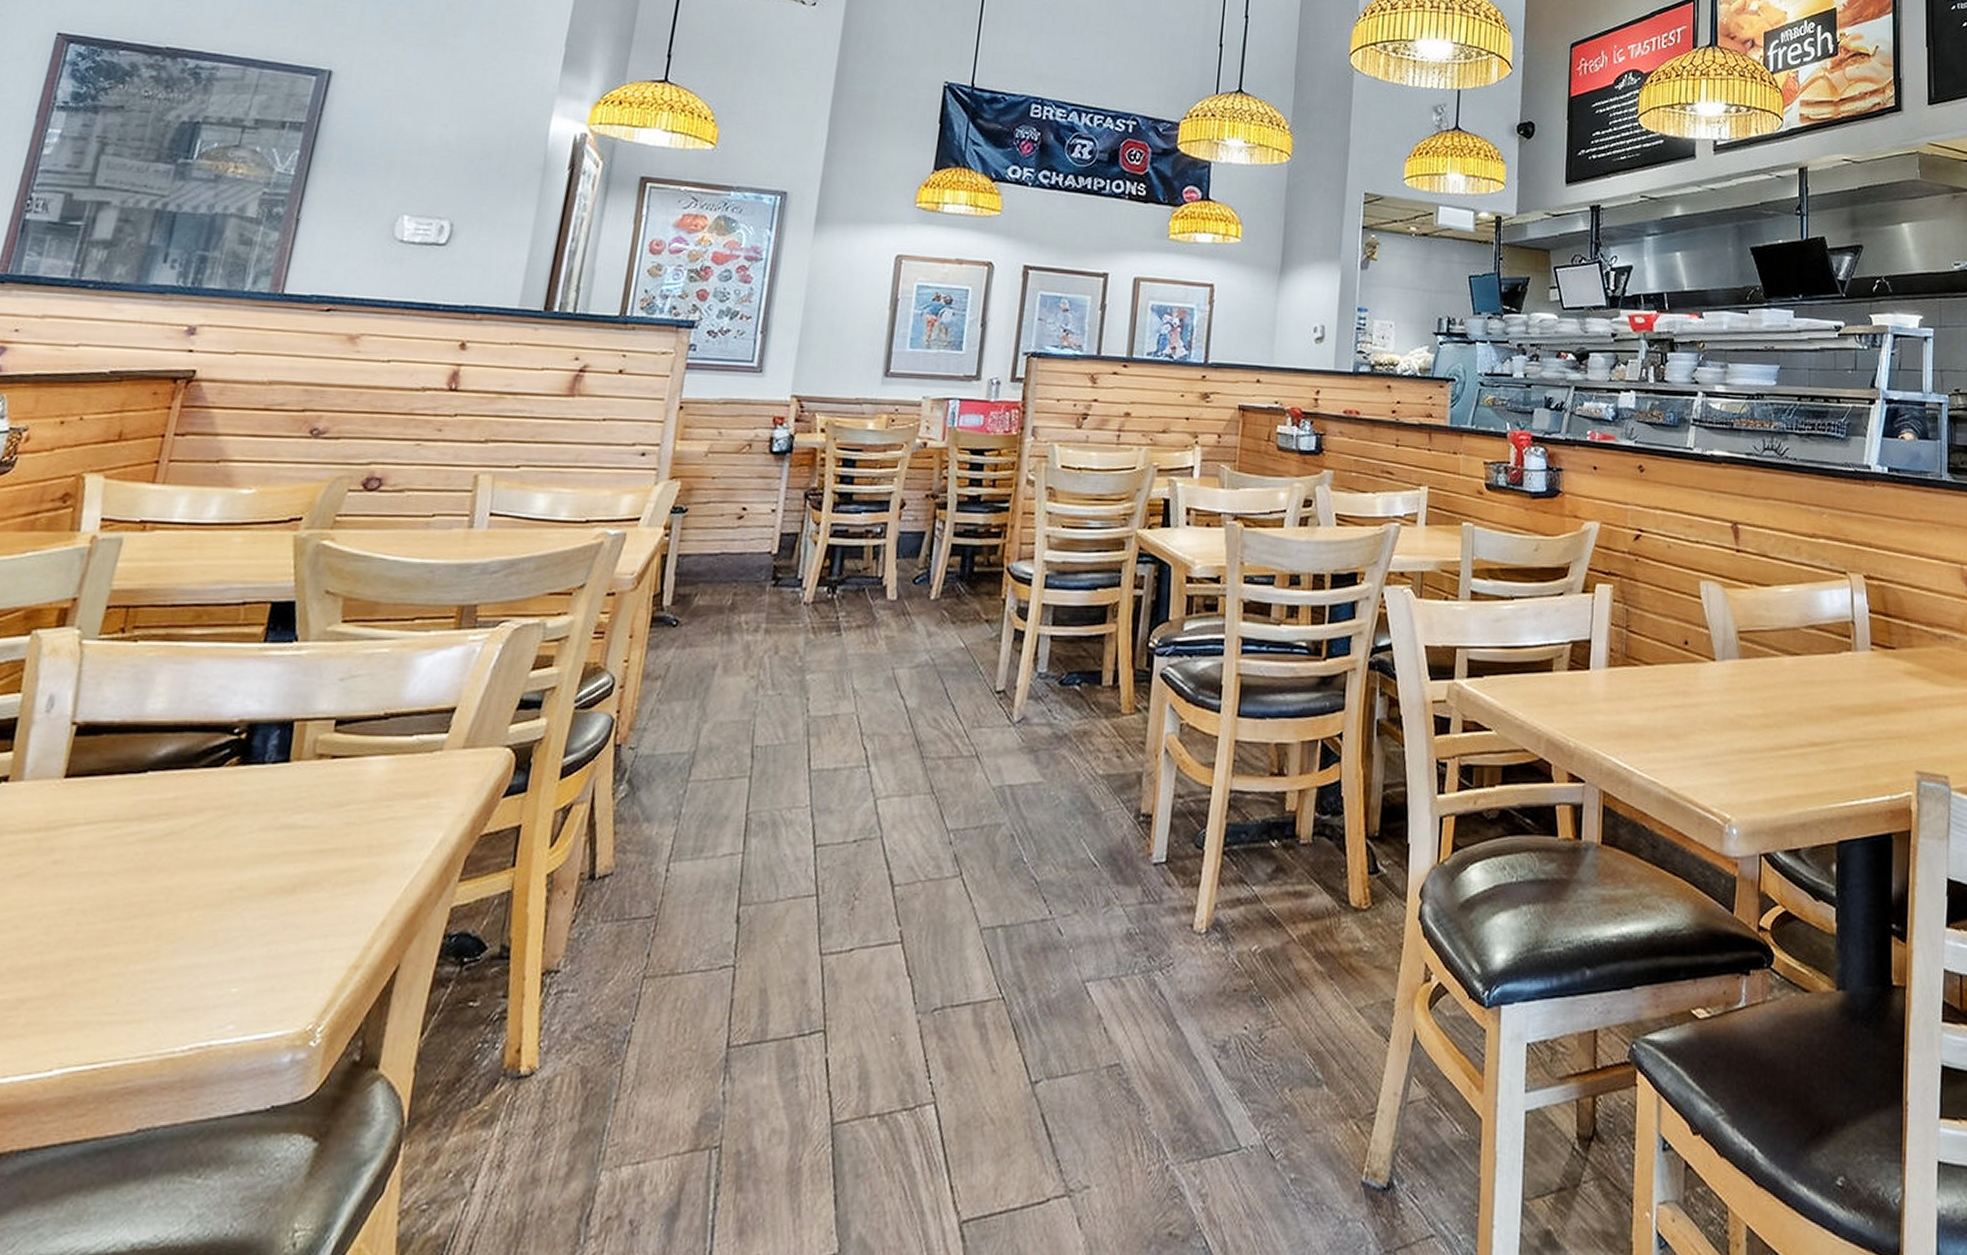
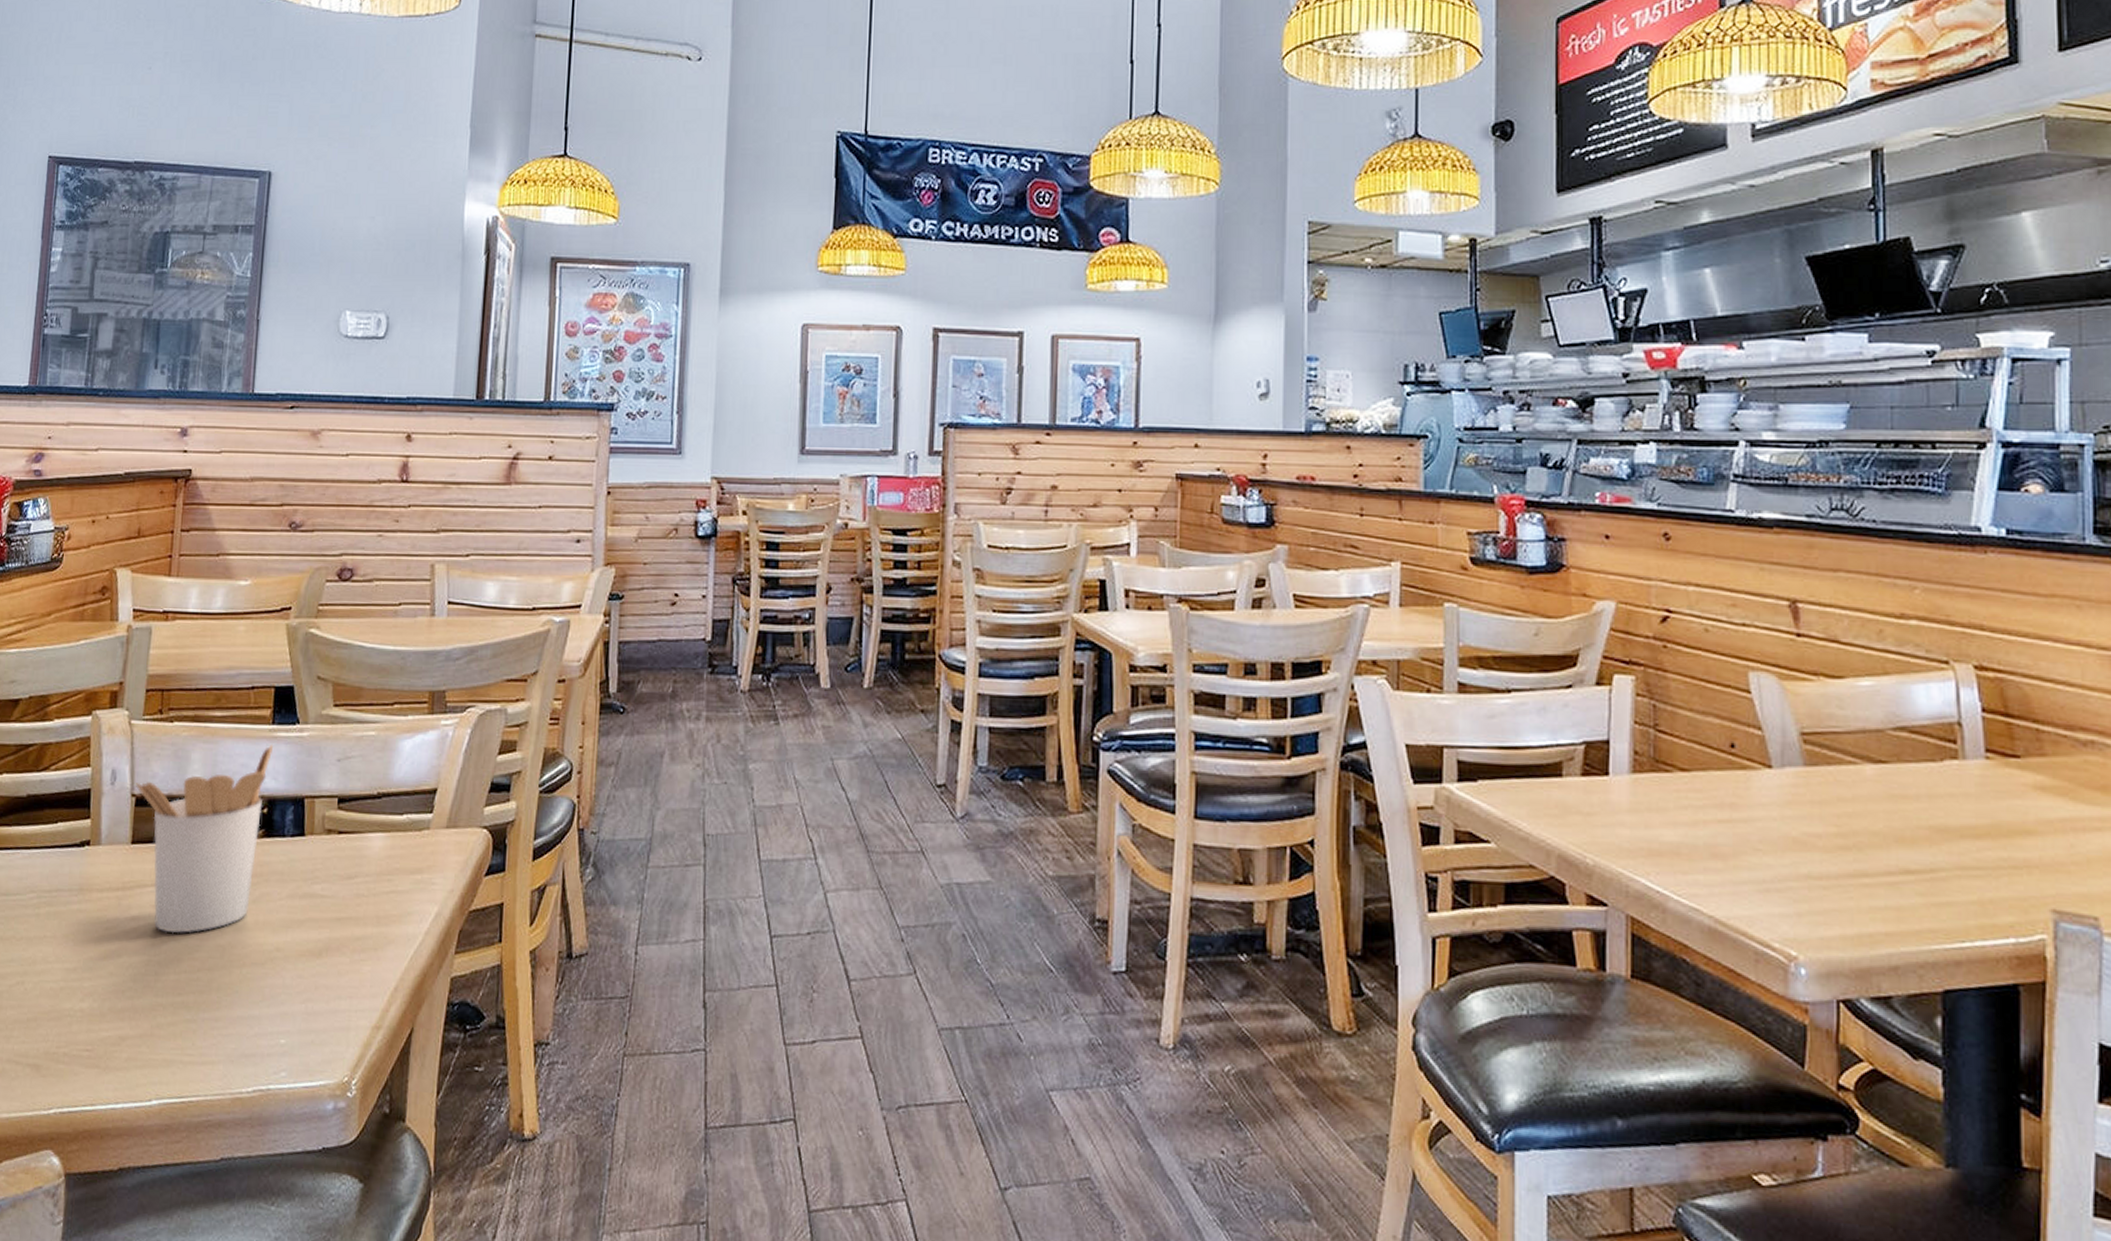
utensil holder: none [79,663,263,877] -> present [136,743,274,934]

